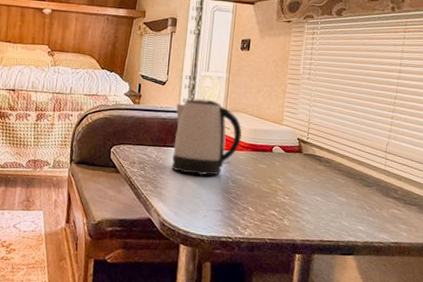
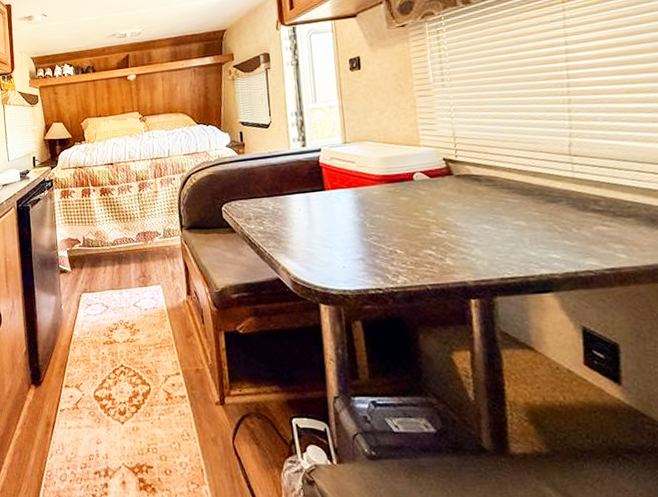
kettle: present [171,98,242,176] -> none [285,133,371,222]

